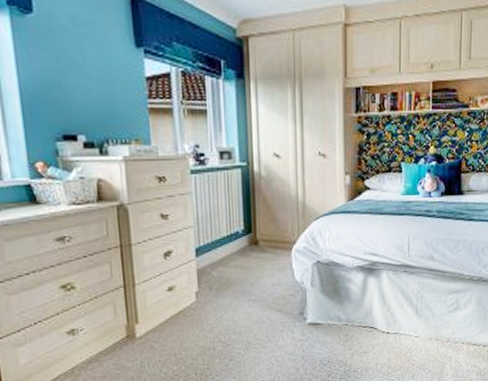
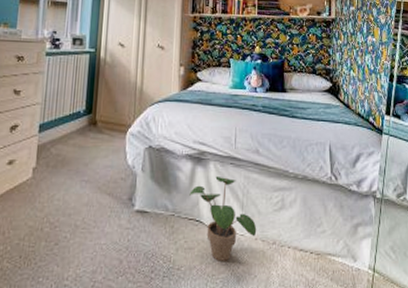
potted plant: none [362,284,431,361] -> present [189,175,257,261]

